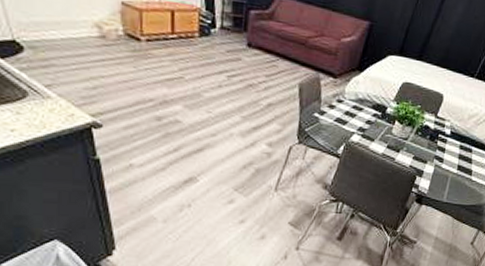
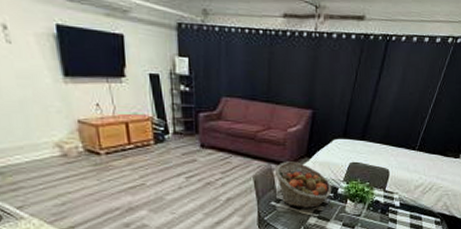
fruit basket: none [322,72,381,125] -> present [274,161,332,208]

